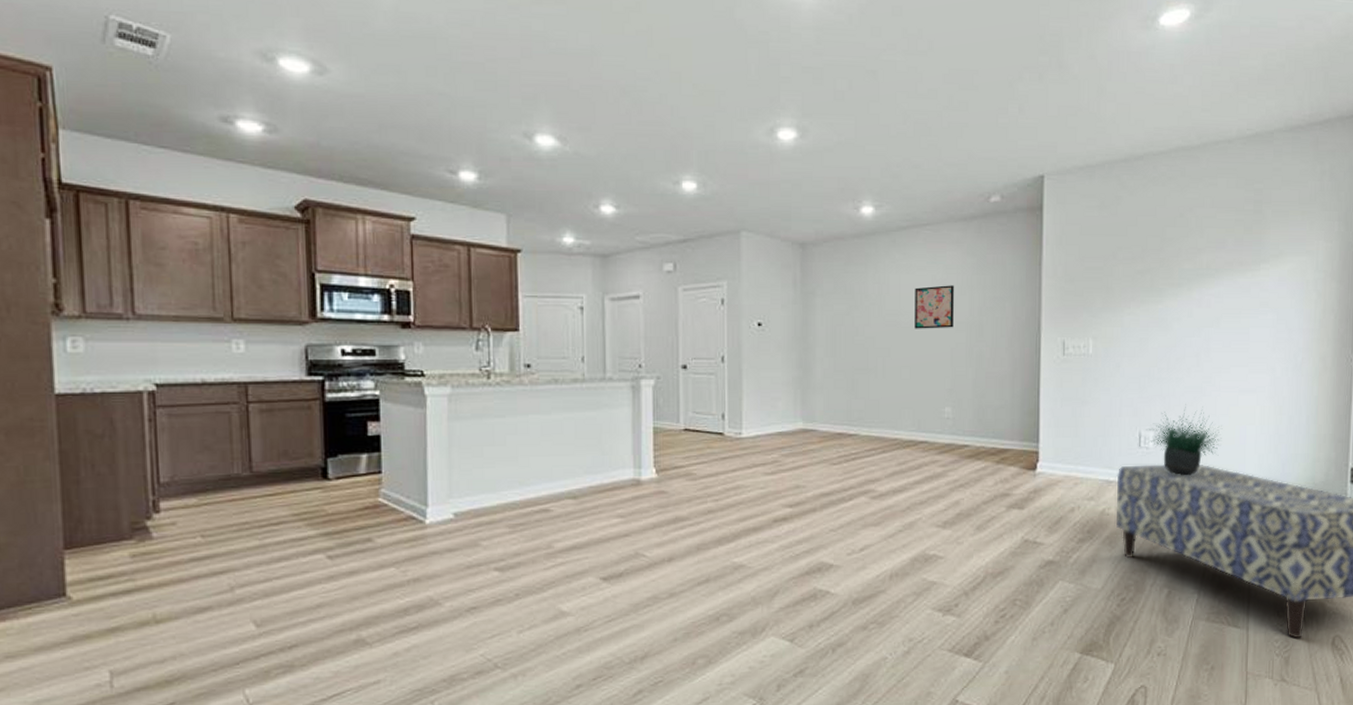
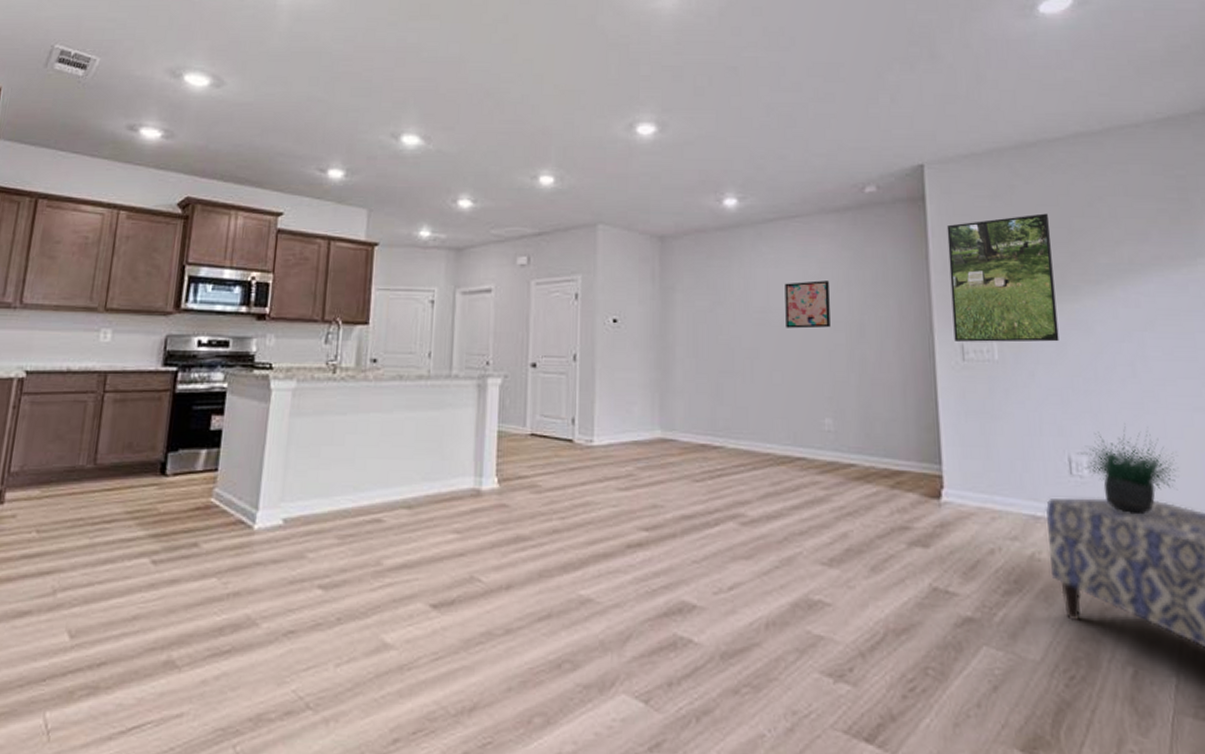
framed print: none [1058,223,1146,339] -> present [947,213,1059,342]

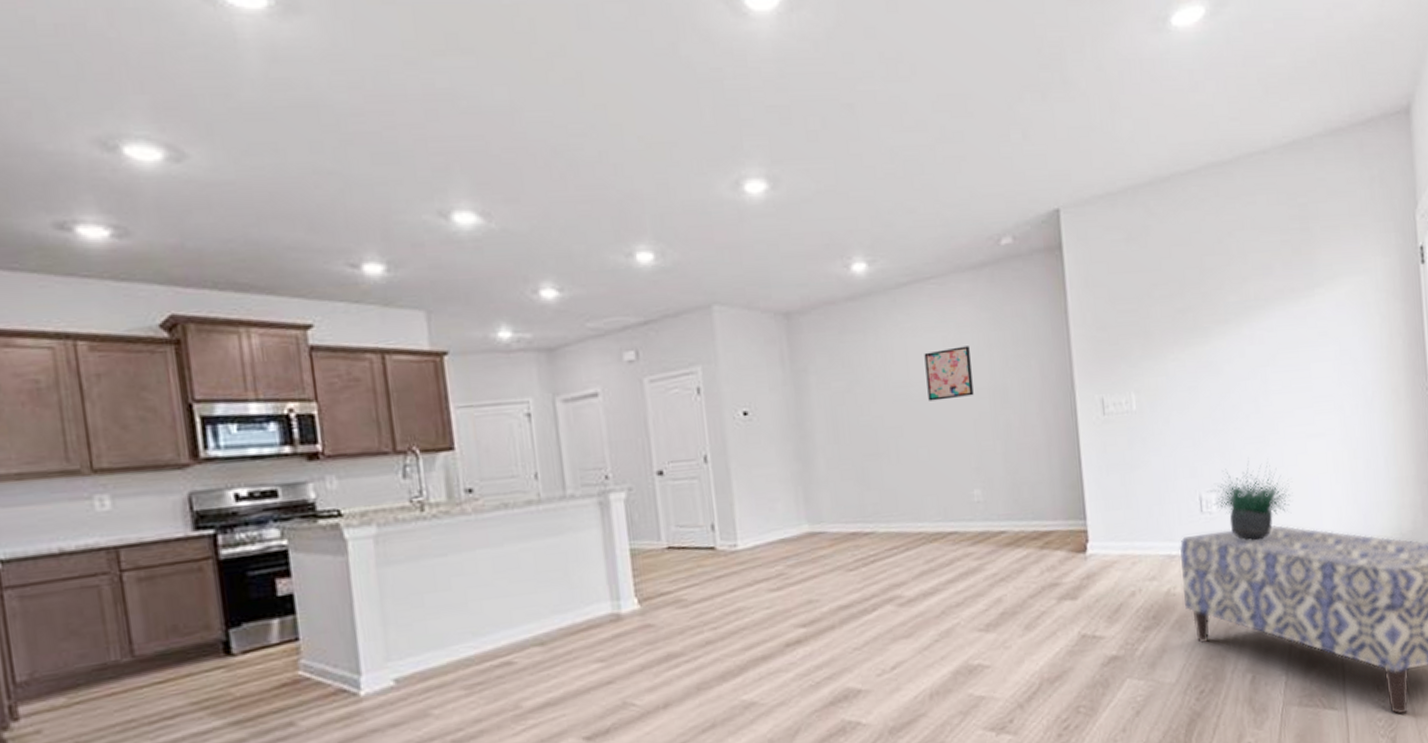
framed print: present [947,213,1059,342] -> none [1084,254,1192,396]

